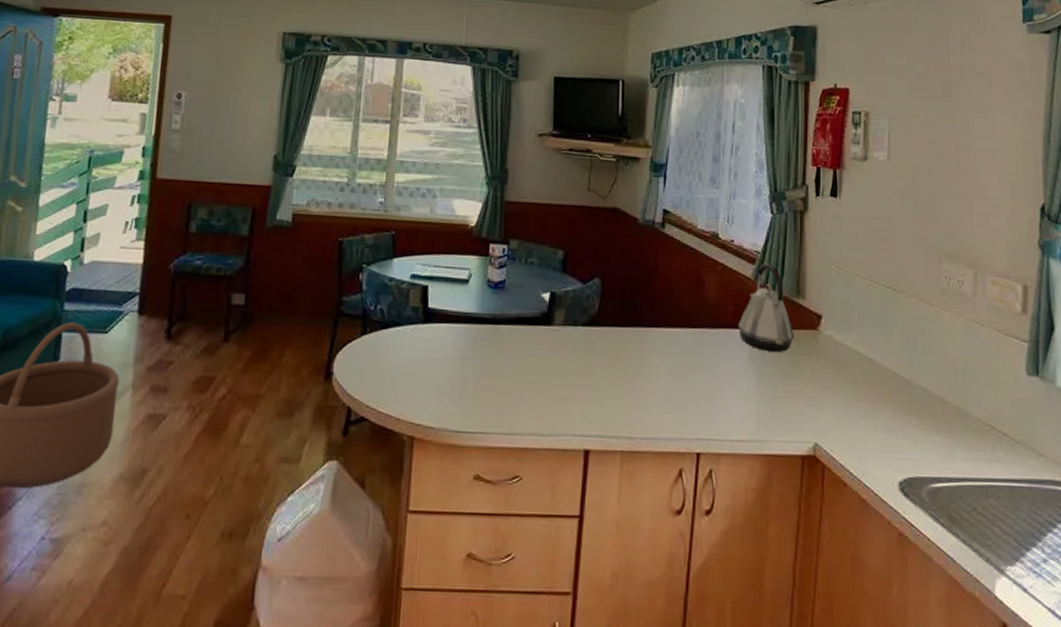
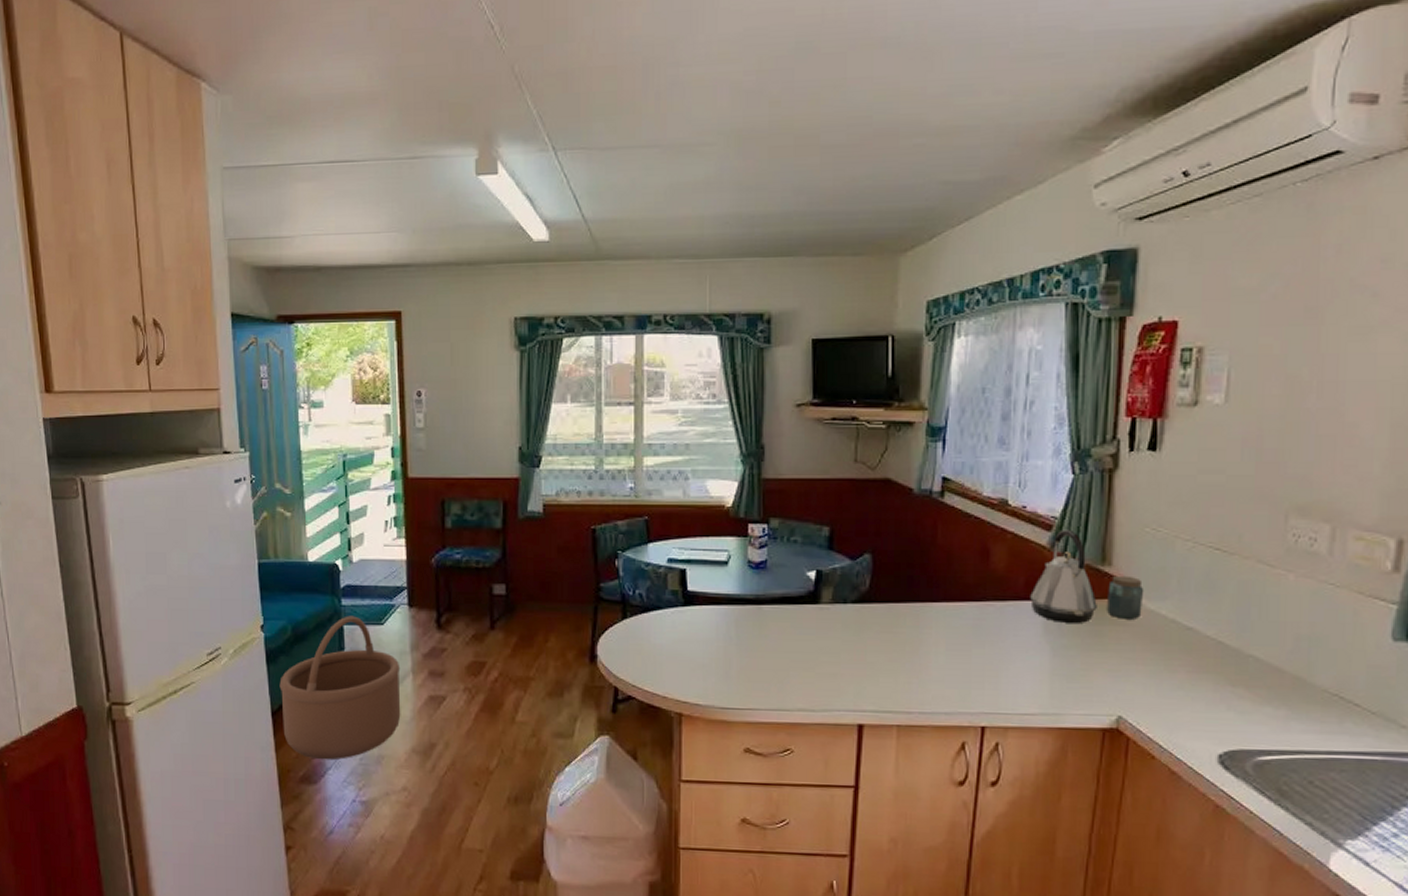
peanut butter: none [801,308,832,350] -> present [1106,575,1144,619]

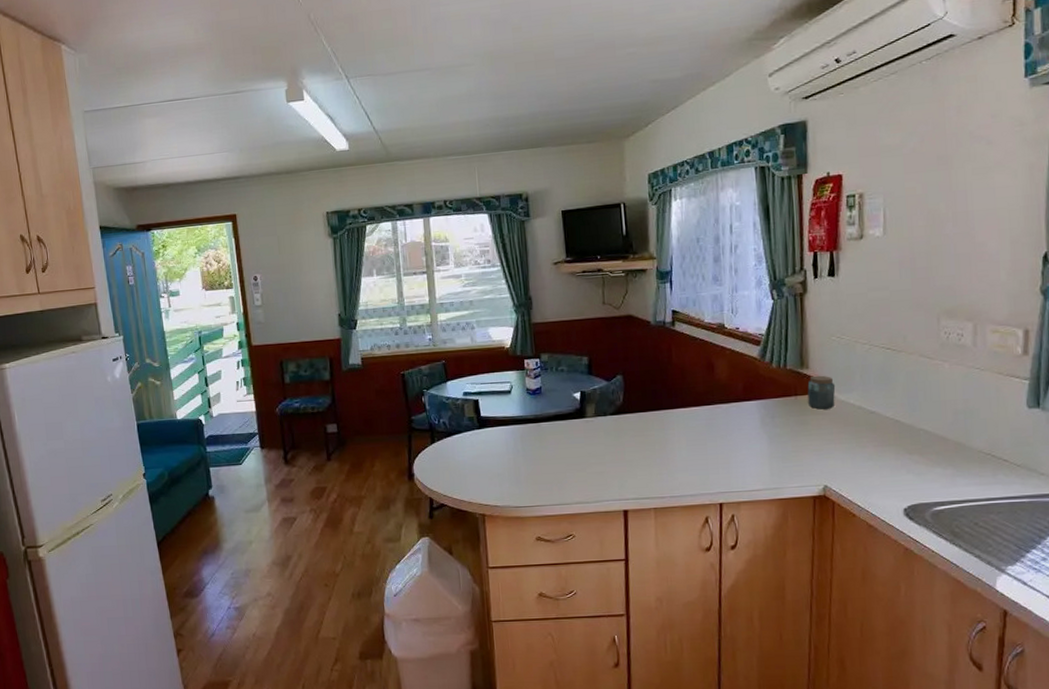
basket: present [279,615,401,760] -> none [161,459,262,577]
kettle: present [1030,529,1097,624] -> none [748,343,800,417]

